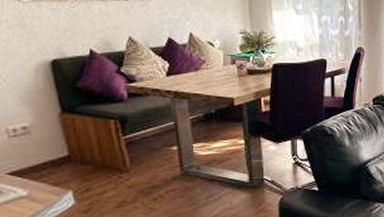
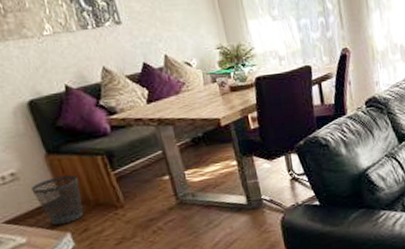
wastebasket: none [41,135,89,182] -> present [31,175,84,226]

